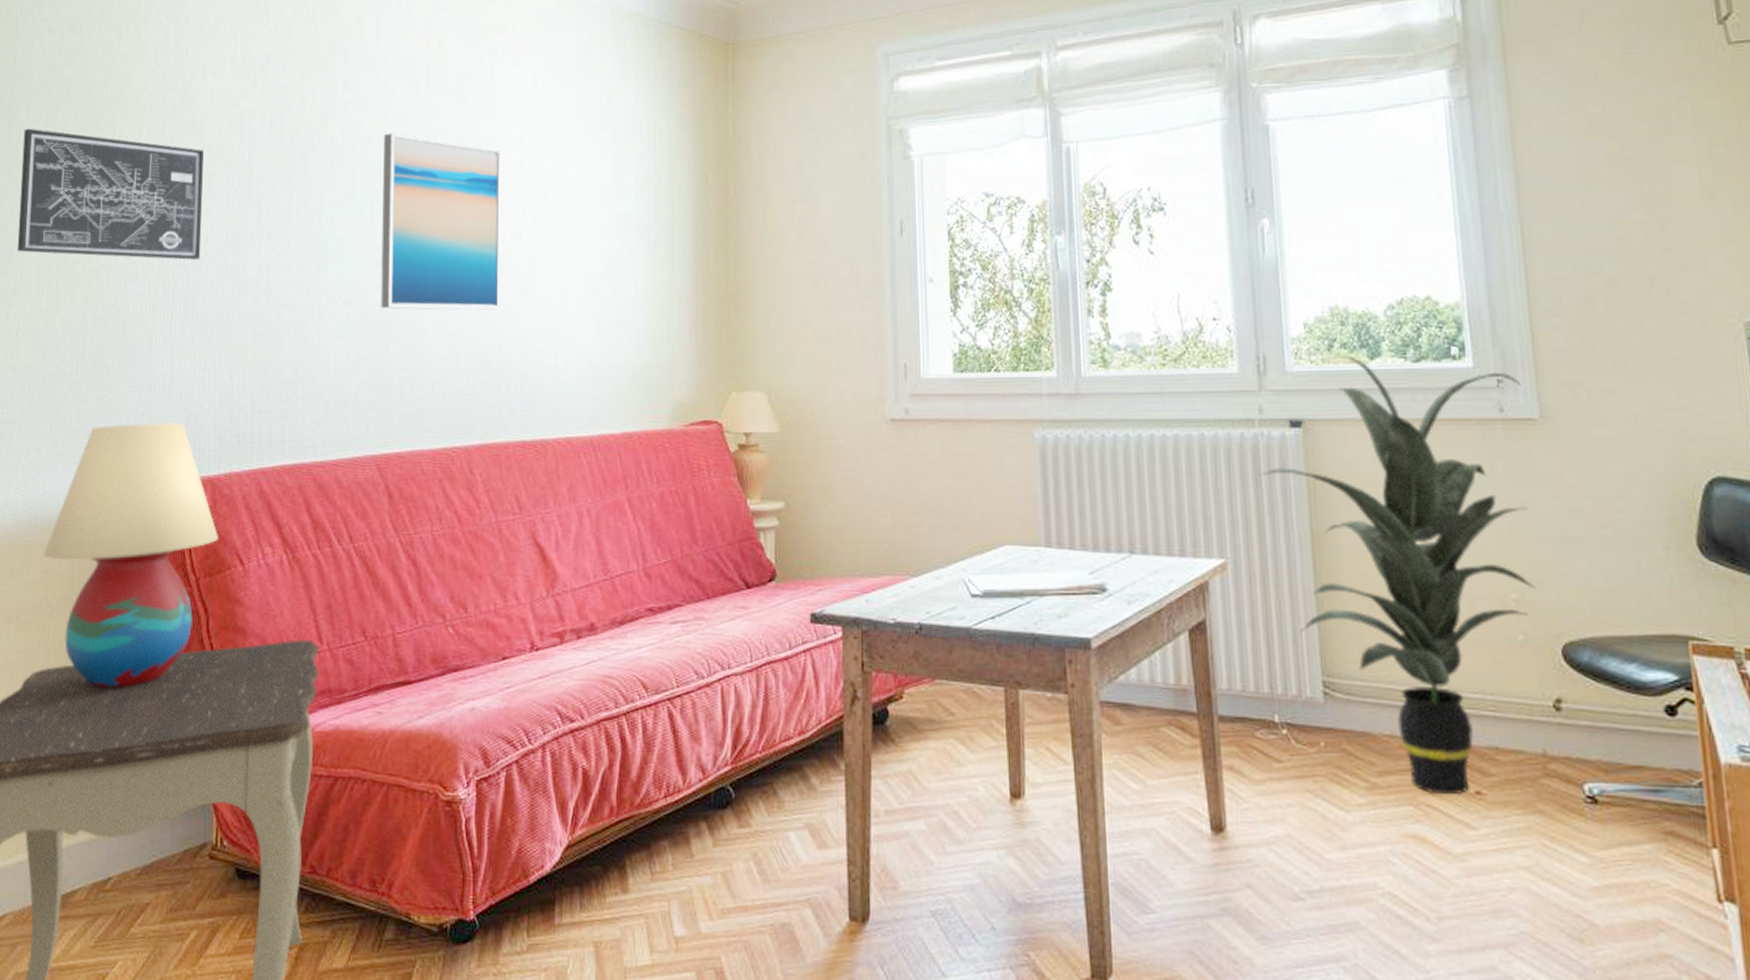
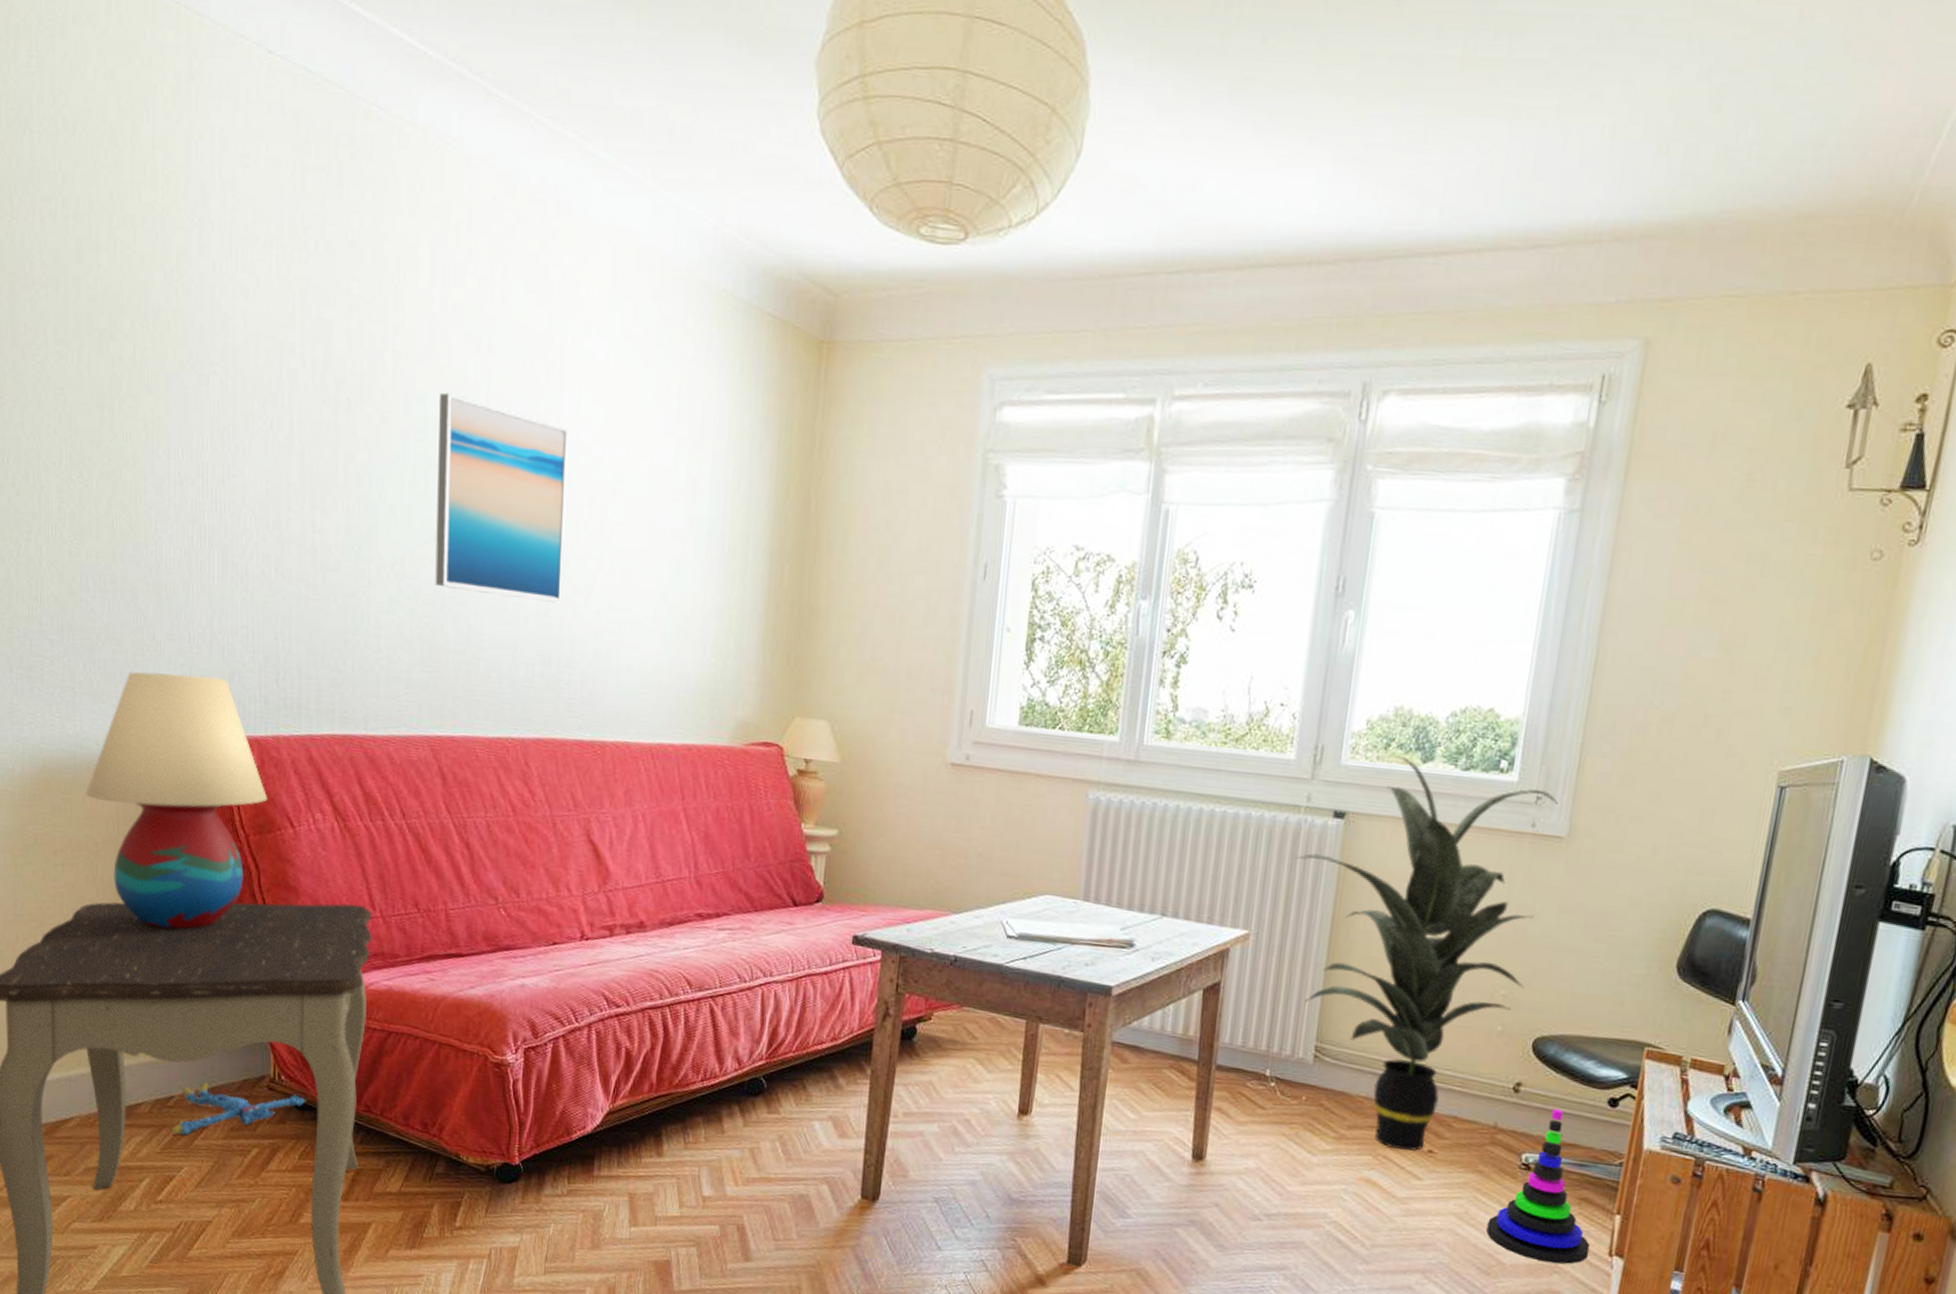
wall art: present [17,128,204,260] -> none [30,330,239,507]
plush toy: none [107,857,249,923] -> present [172,1082,306,1135]
stacking toy: none [1565,725,1695,919] -> present [1486,1109,1591,1264]

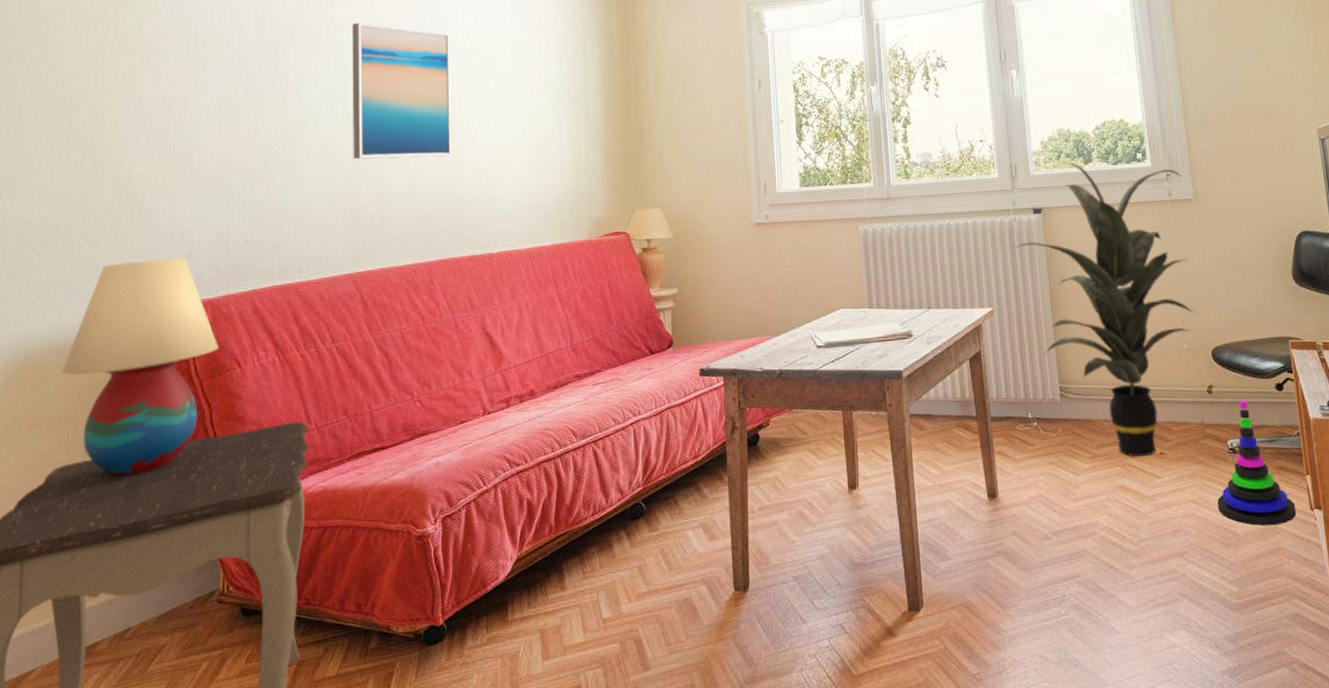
plush toy: present [172,1082,306,1135] -> none [128,601,252,664]

